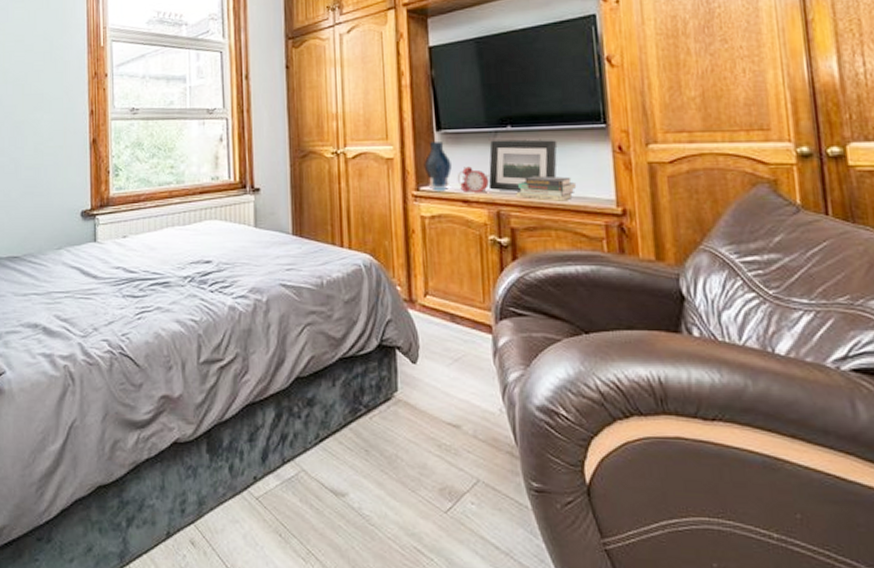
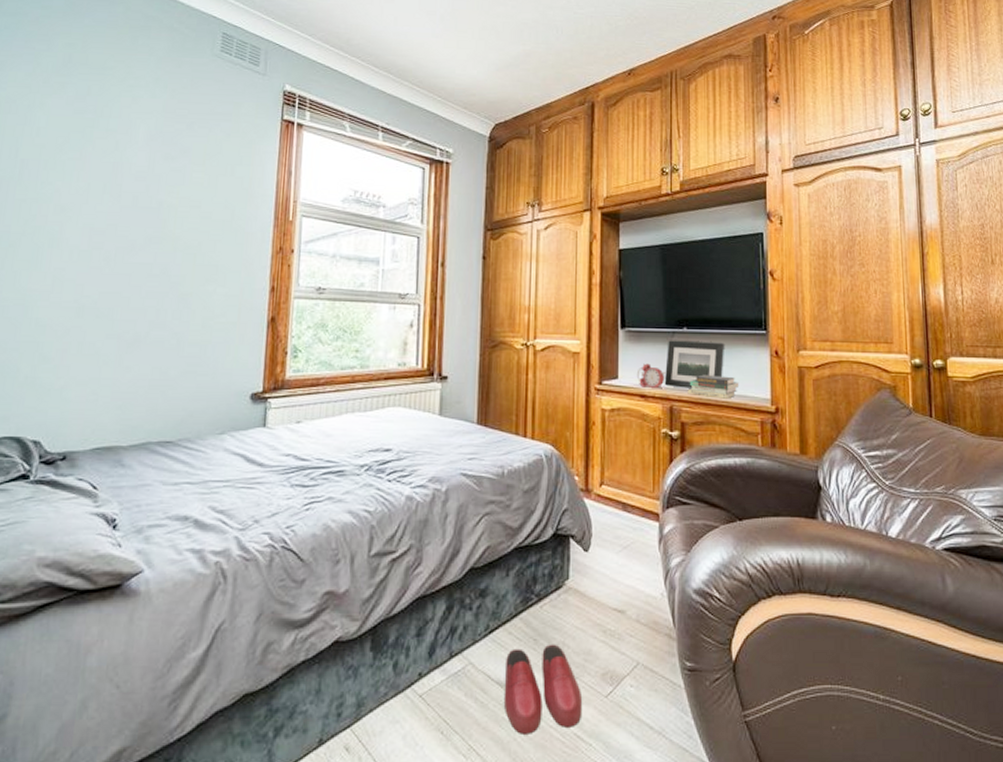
slippers: none [338,455,420,544] -> present [504,644,581,734]
vase: present [424,142,452,191] -> none [607,339,632,386]

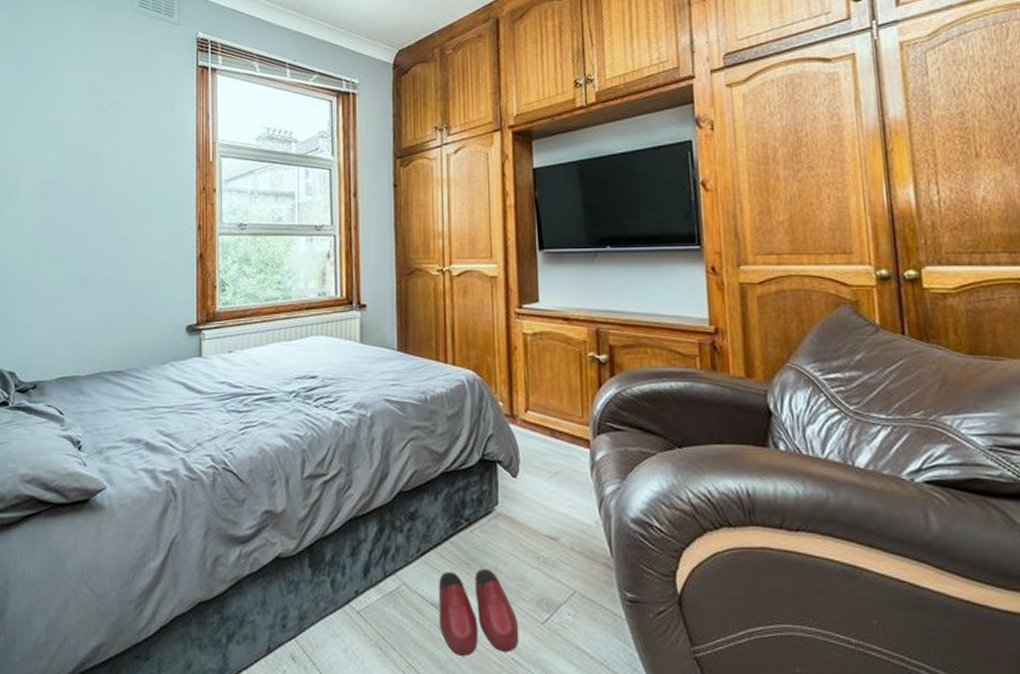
alarm clock: present [636,363,667,389] -> none [558,285,591,311]
picture frame: present [664,340,724,388] -> none [588,260,654,310]
books: present [687,374,740,399] -> none [614,295,672,320]

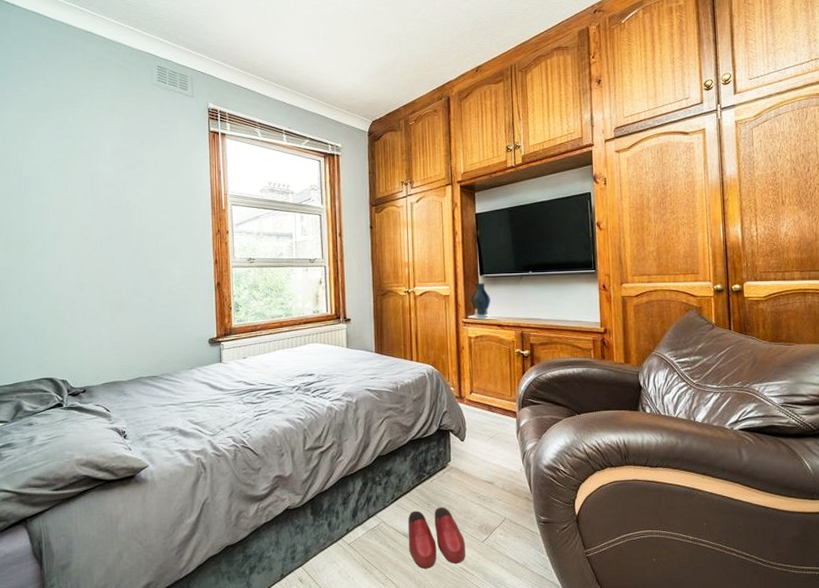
vase: none [526,261,553,309] -> present [471,283,490,319]

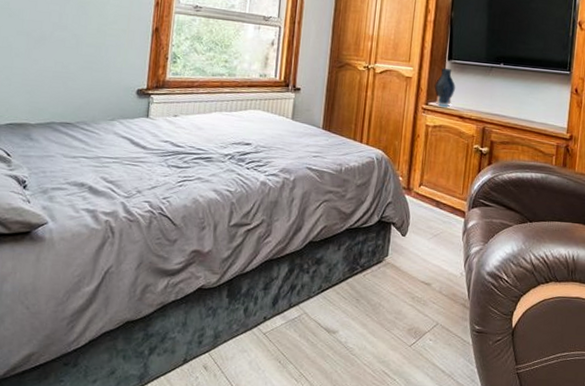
slippers: present [408,507,465,569] -> none [329,304,391,369]

